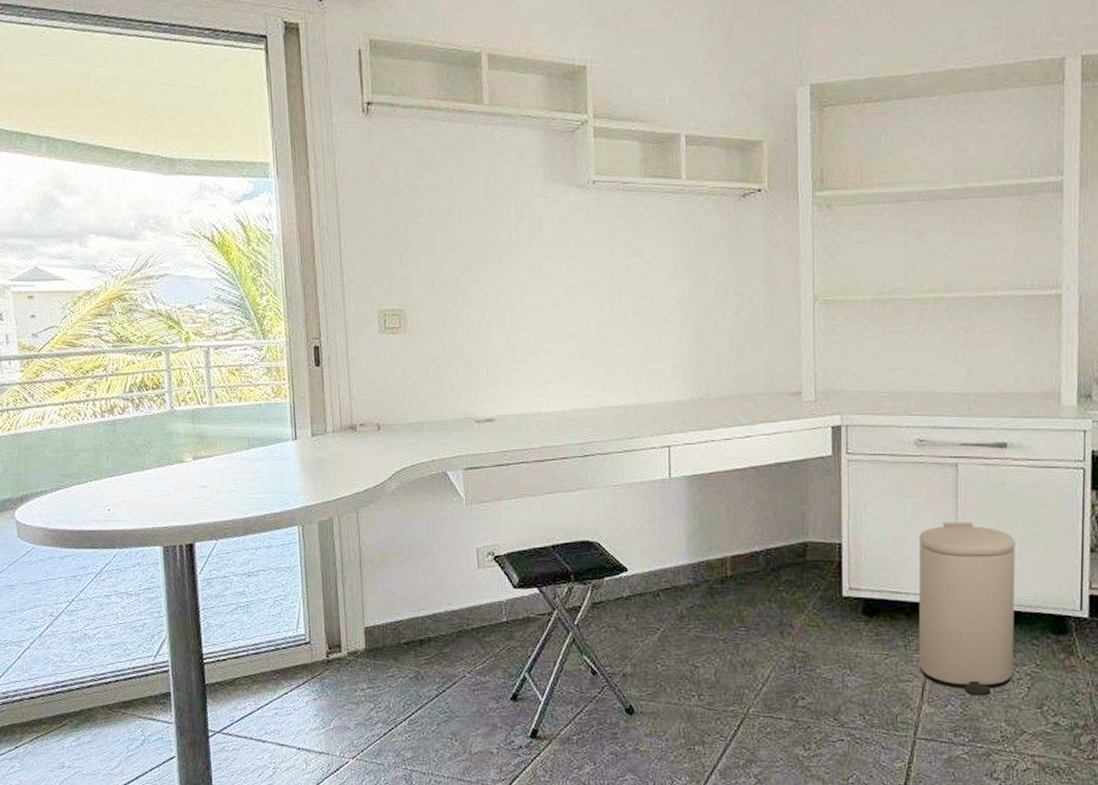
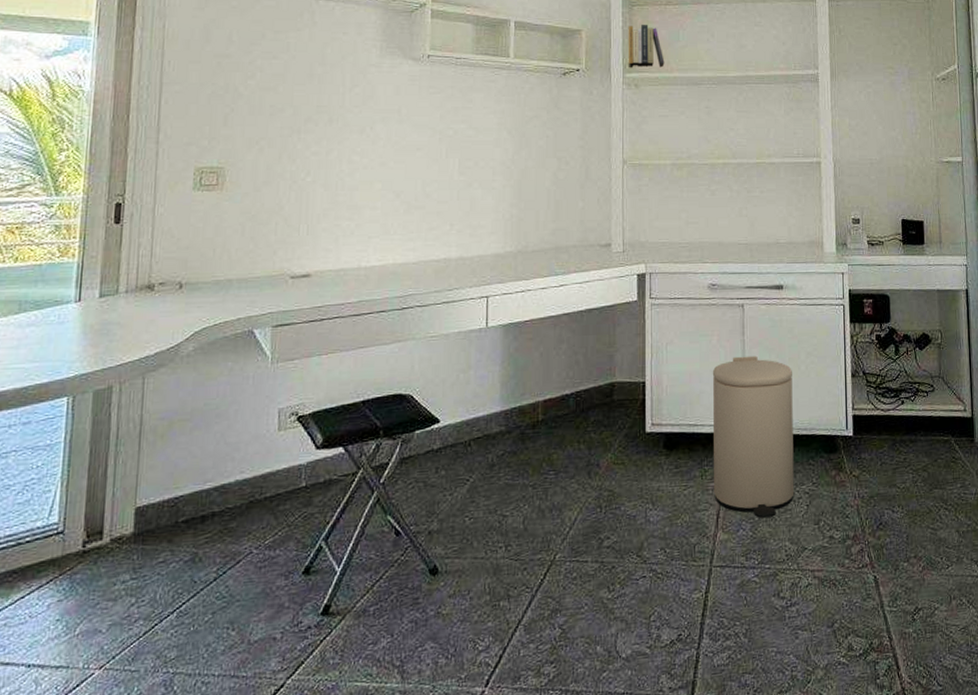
books: none [818,130,863,185] -> present [628,25,665,68]

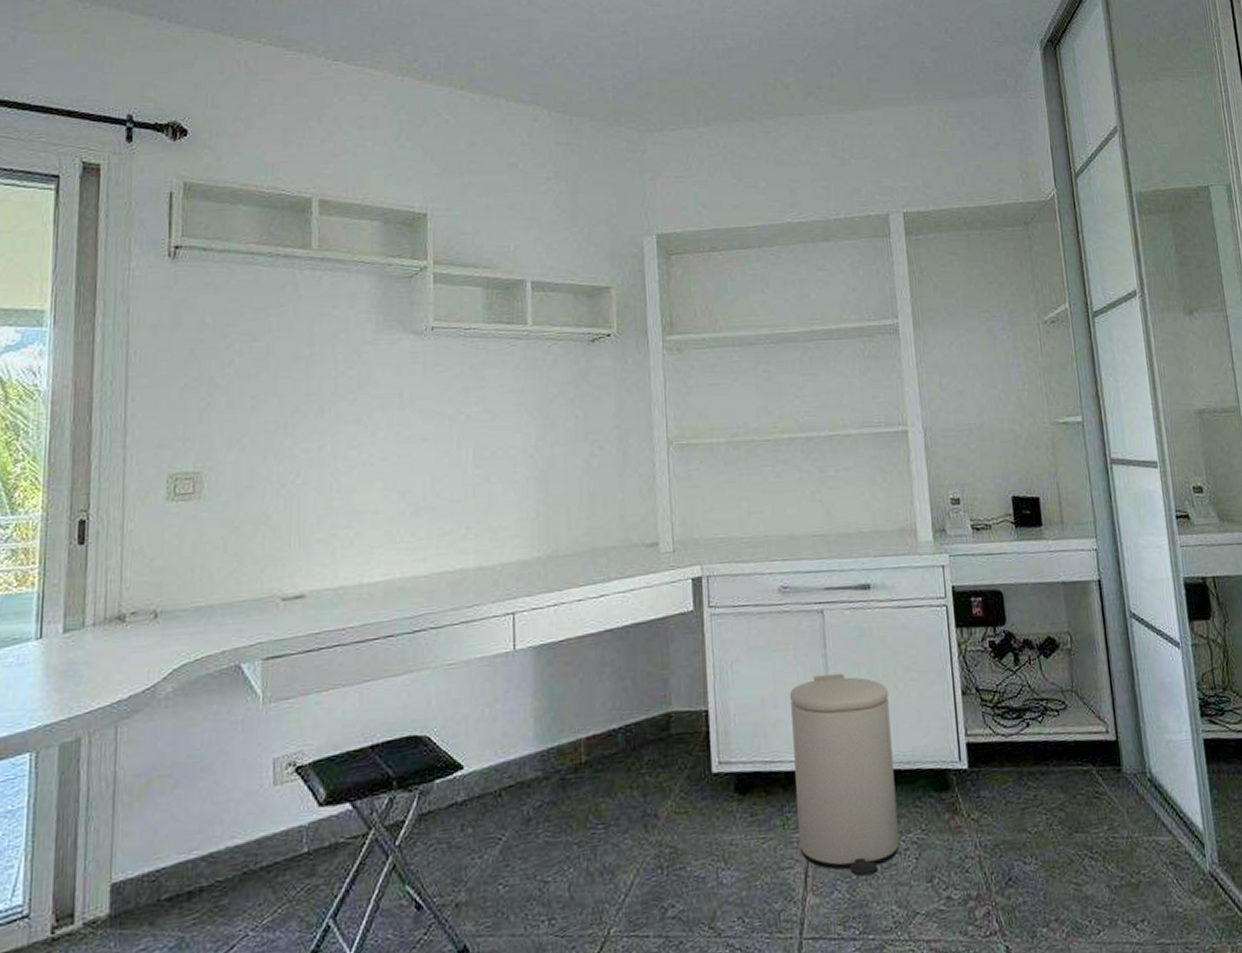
books: present [628,25,665,68] -> none [665,277,712,330]

